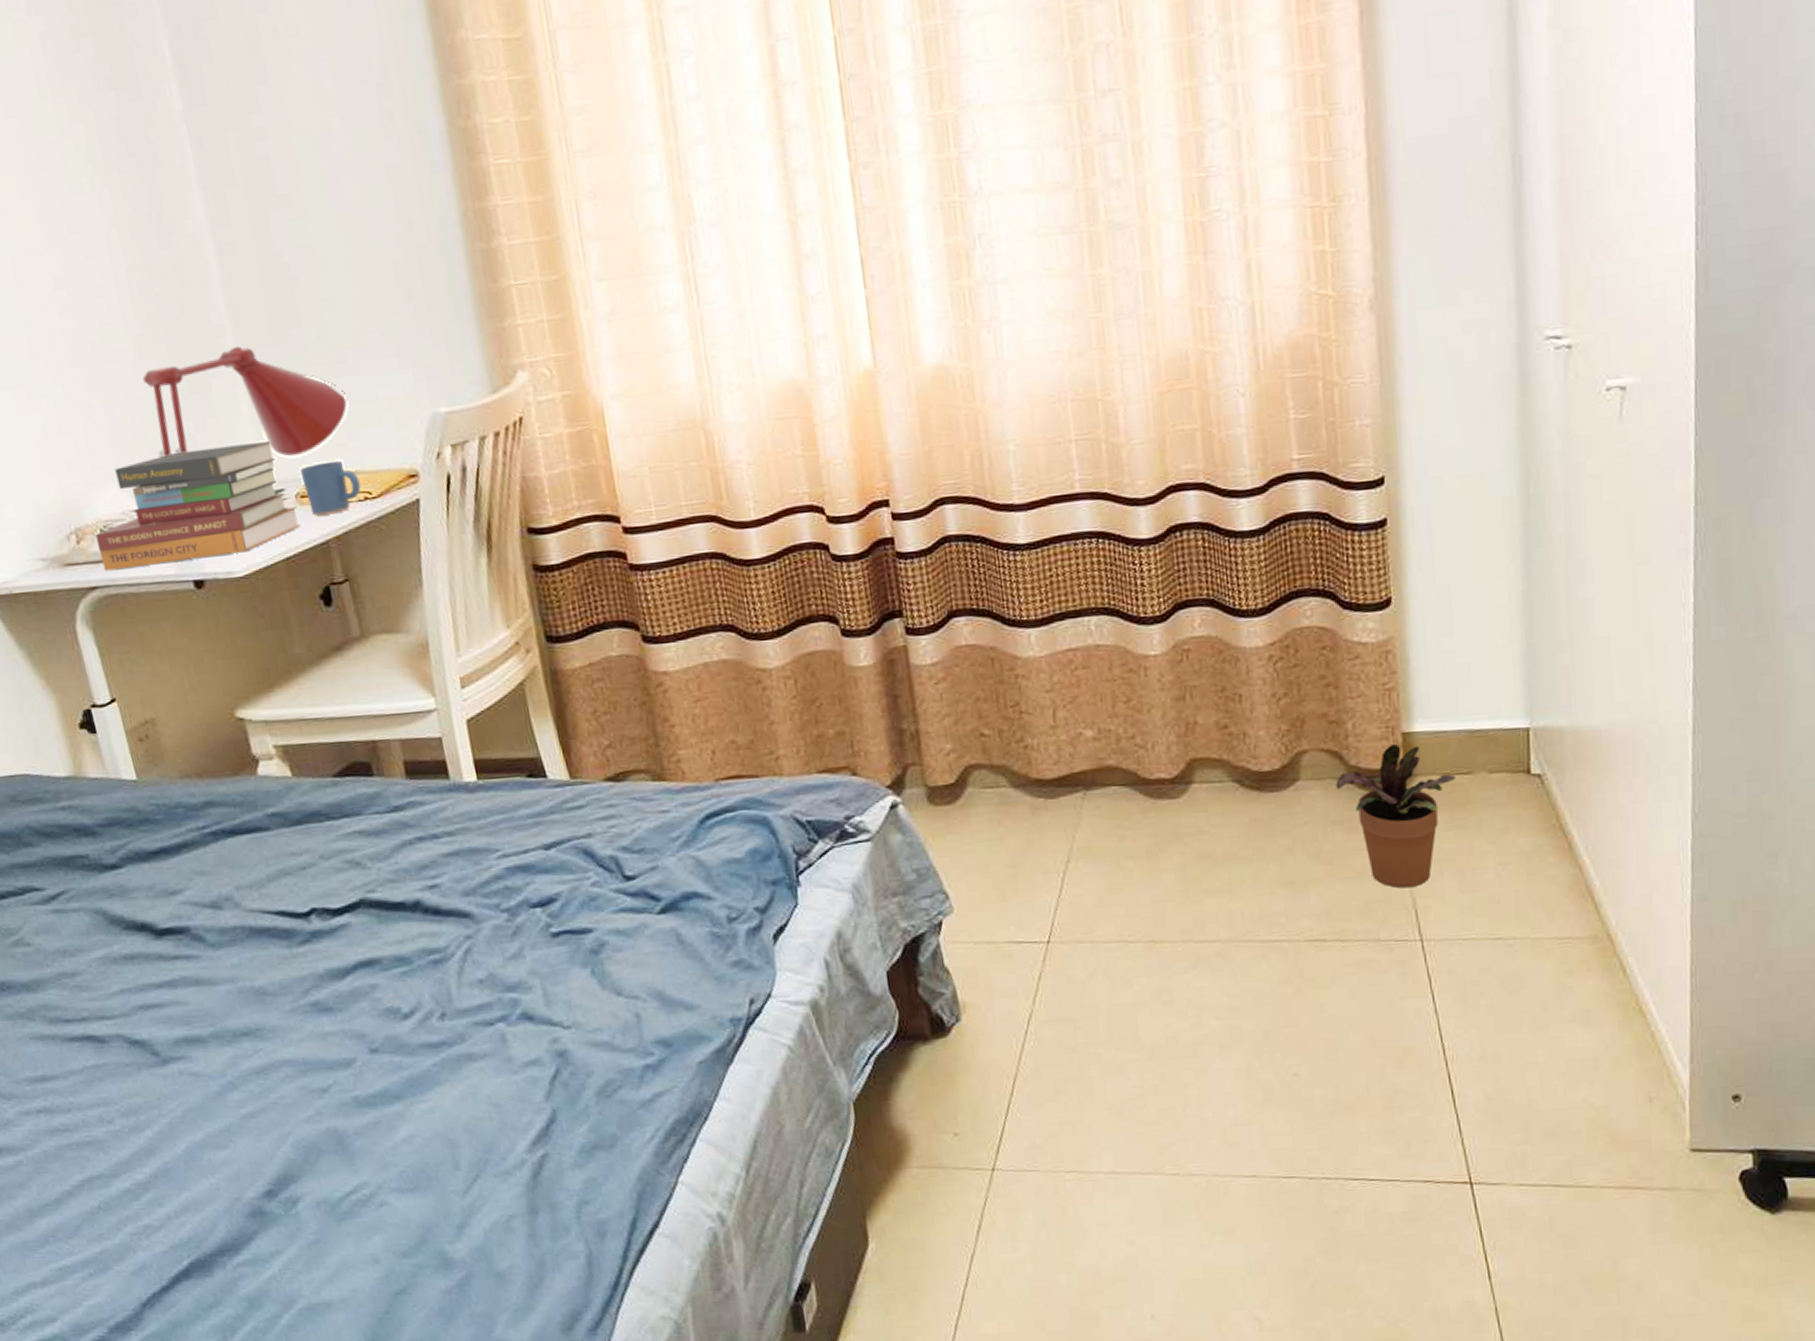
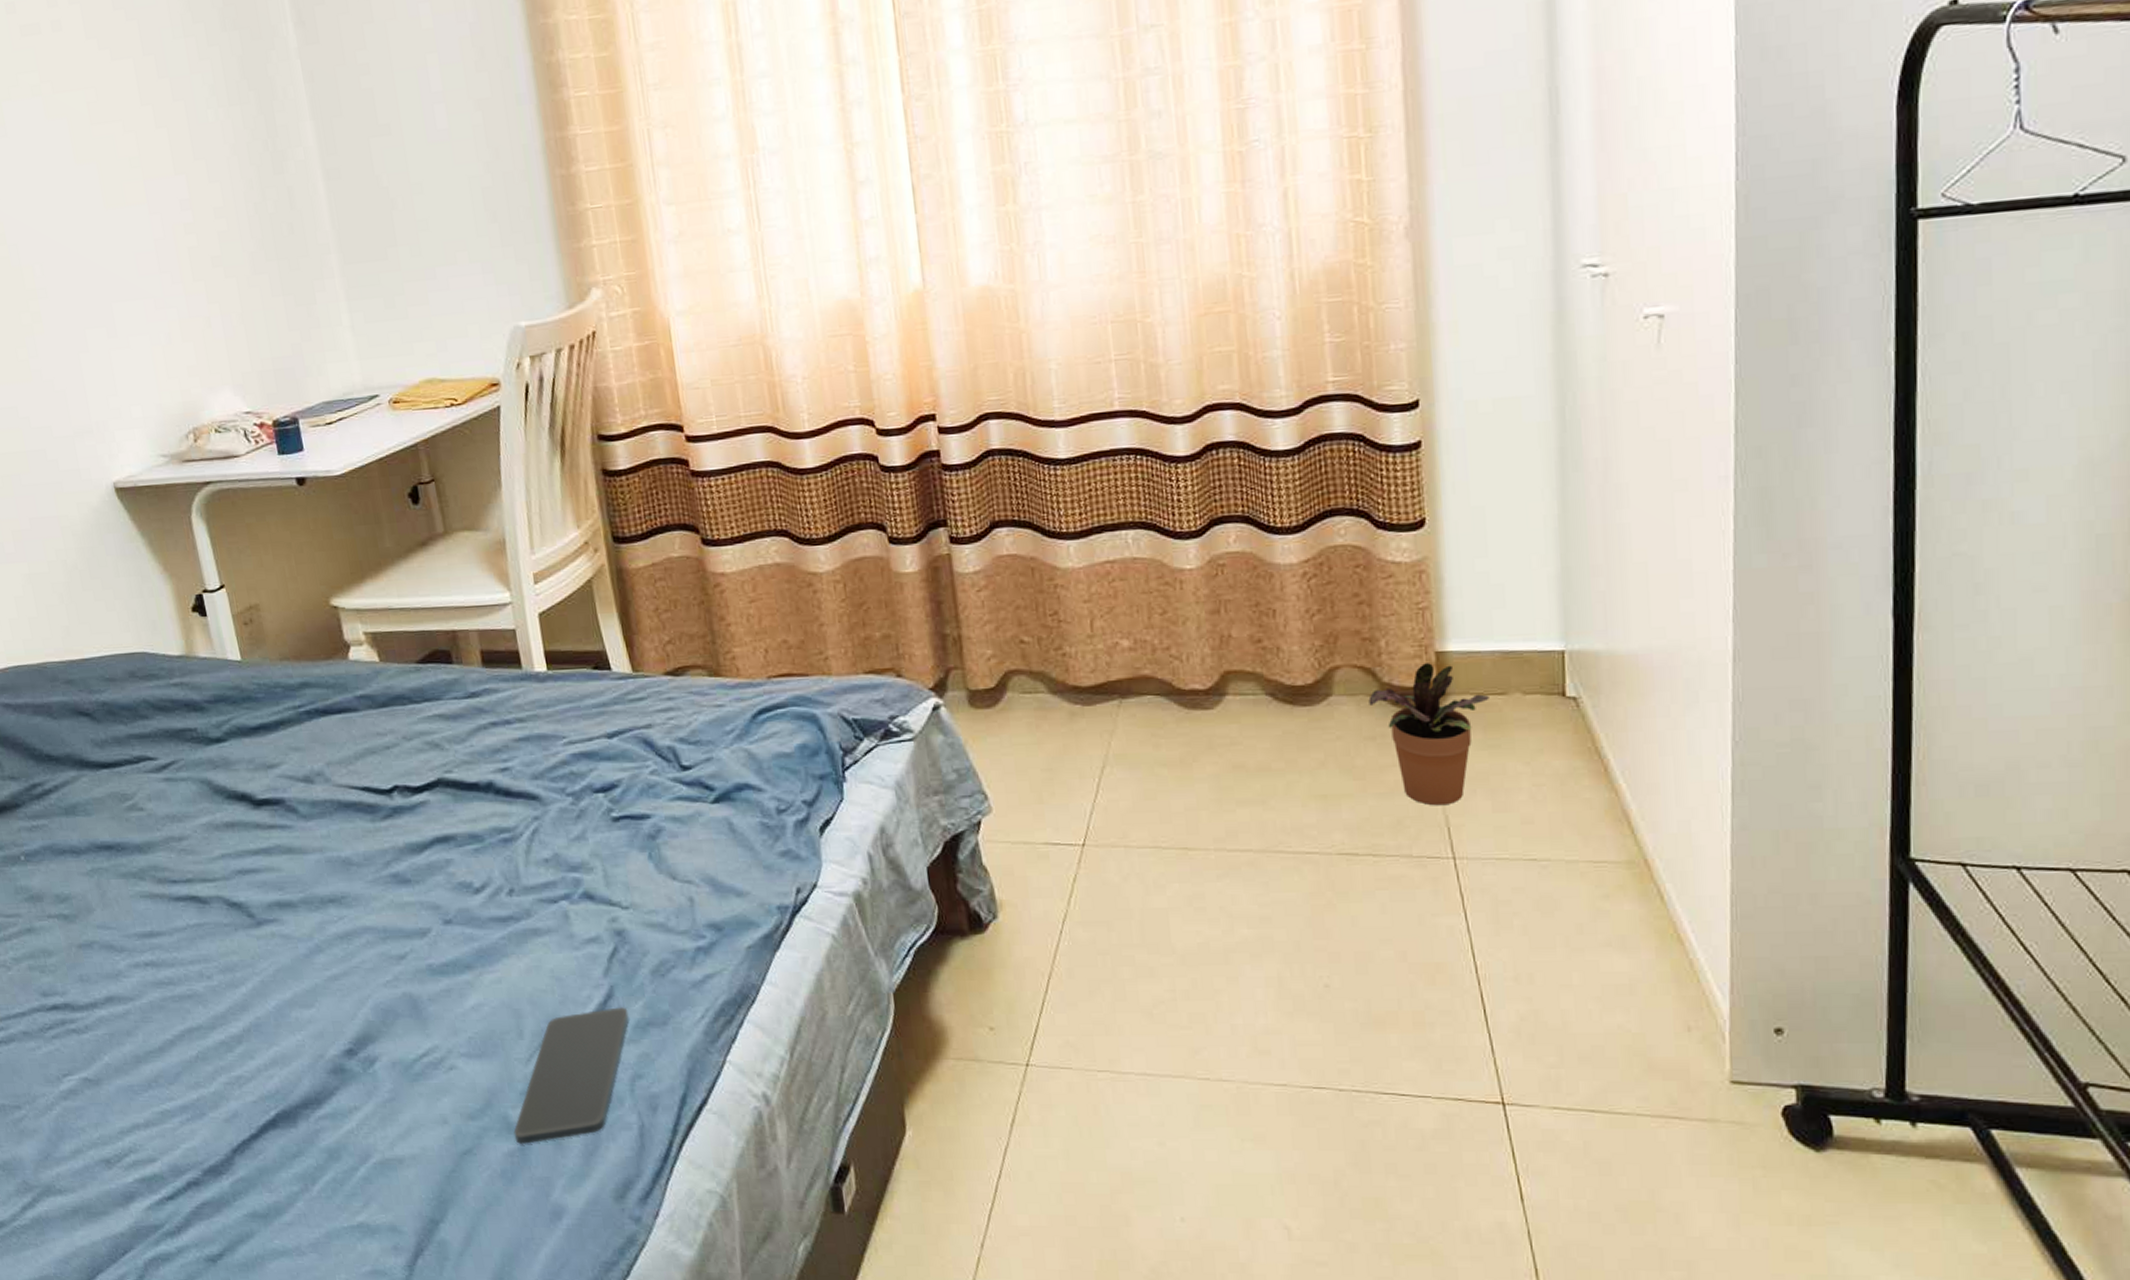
books: present [95,441,301,571] -> none [210,351,393,468]
desk lamp: present [142,345,348,458] -> none [256,262,437,366]
mug: present [299,460,361,516] -> none [393,369,448,420]
smartphone: none [451,1130,574,1280] -> present [513,1006,629,1144]

